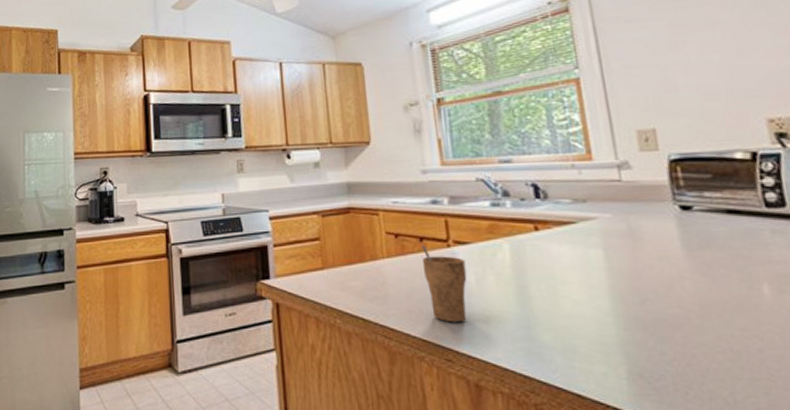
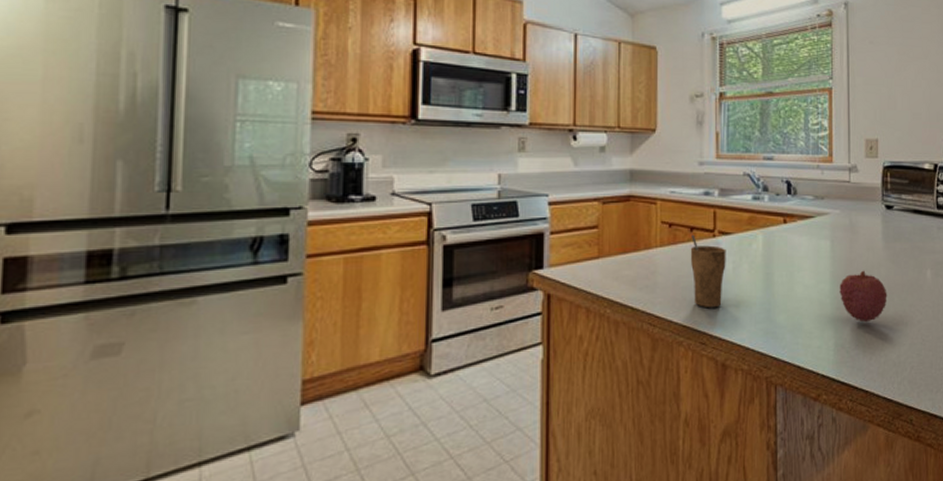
fruit: none [624,284,702,348] -> present [839,270,887,323]

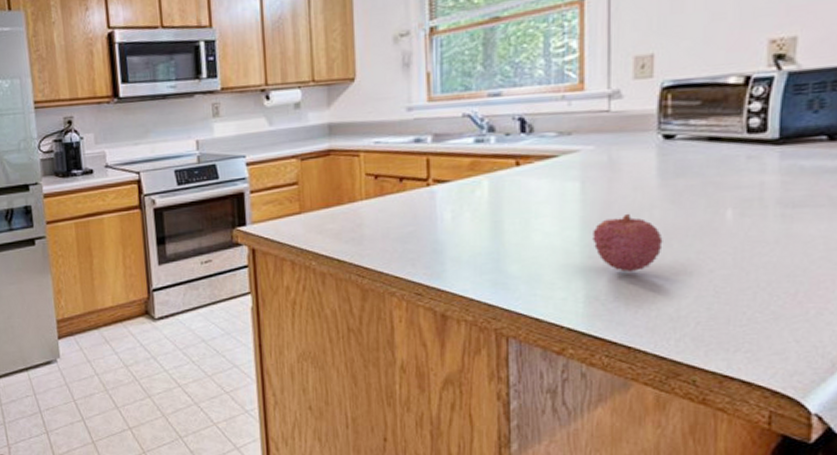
cup: present [690,234,726,308] -> none [400,184,444,259]

